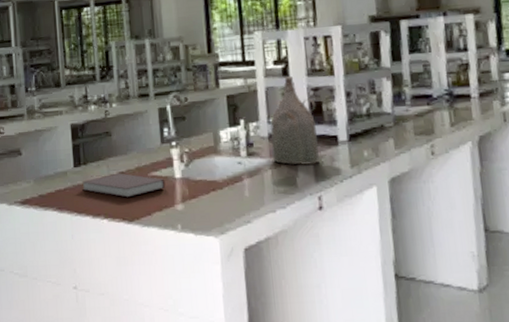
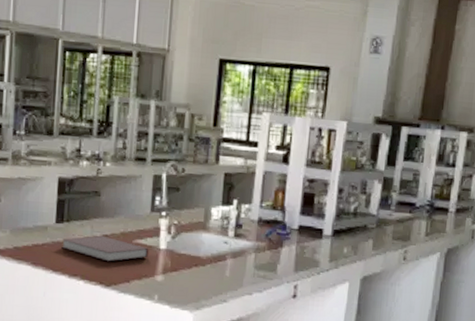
flask: present [270,75,320,166] -> none [258,163,309,255]

